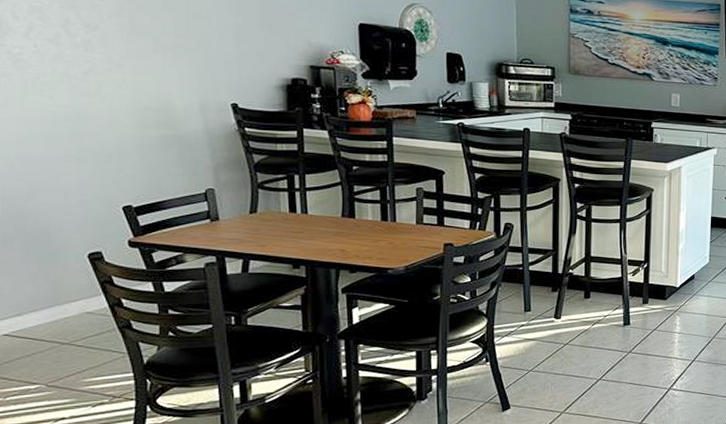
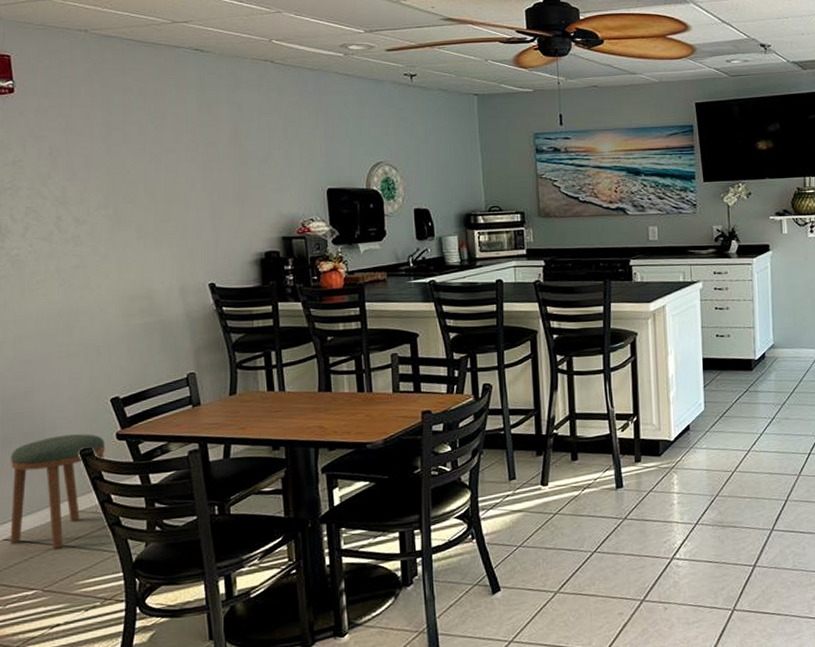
stool: none [10,238,117,347] -> present [10,434,106,549]

